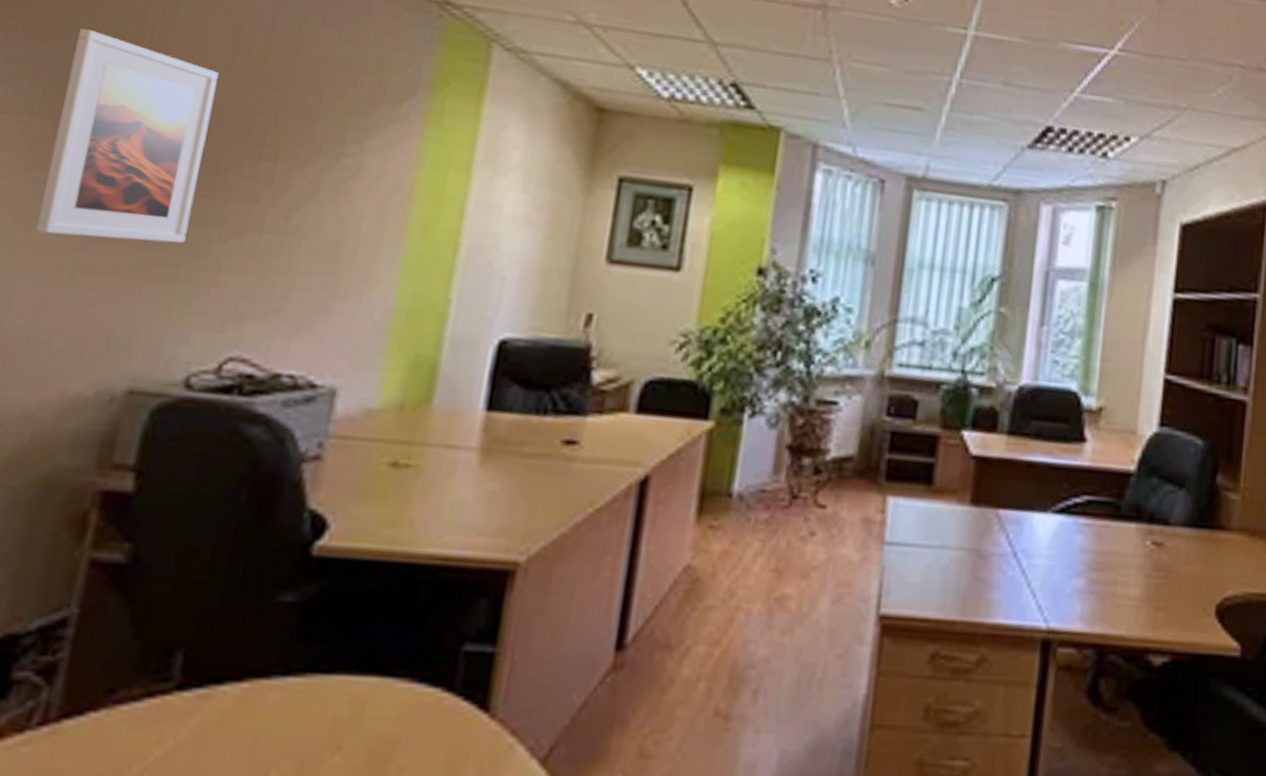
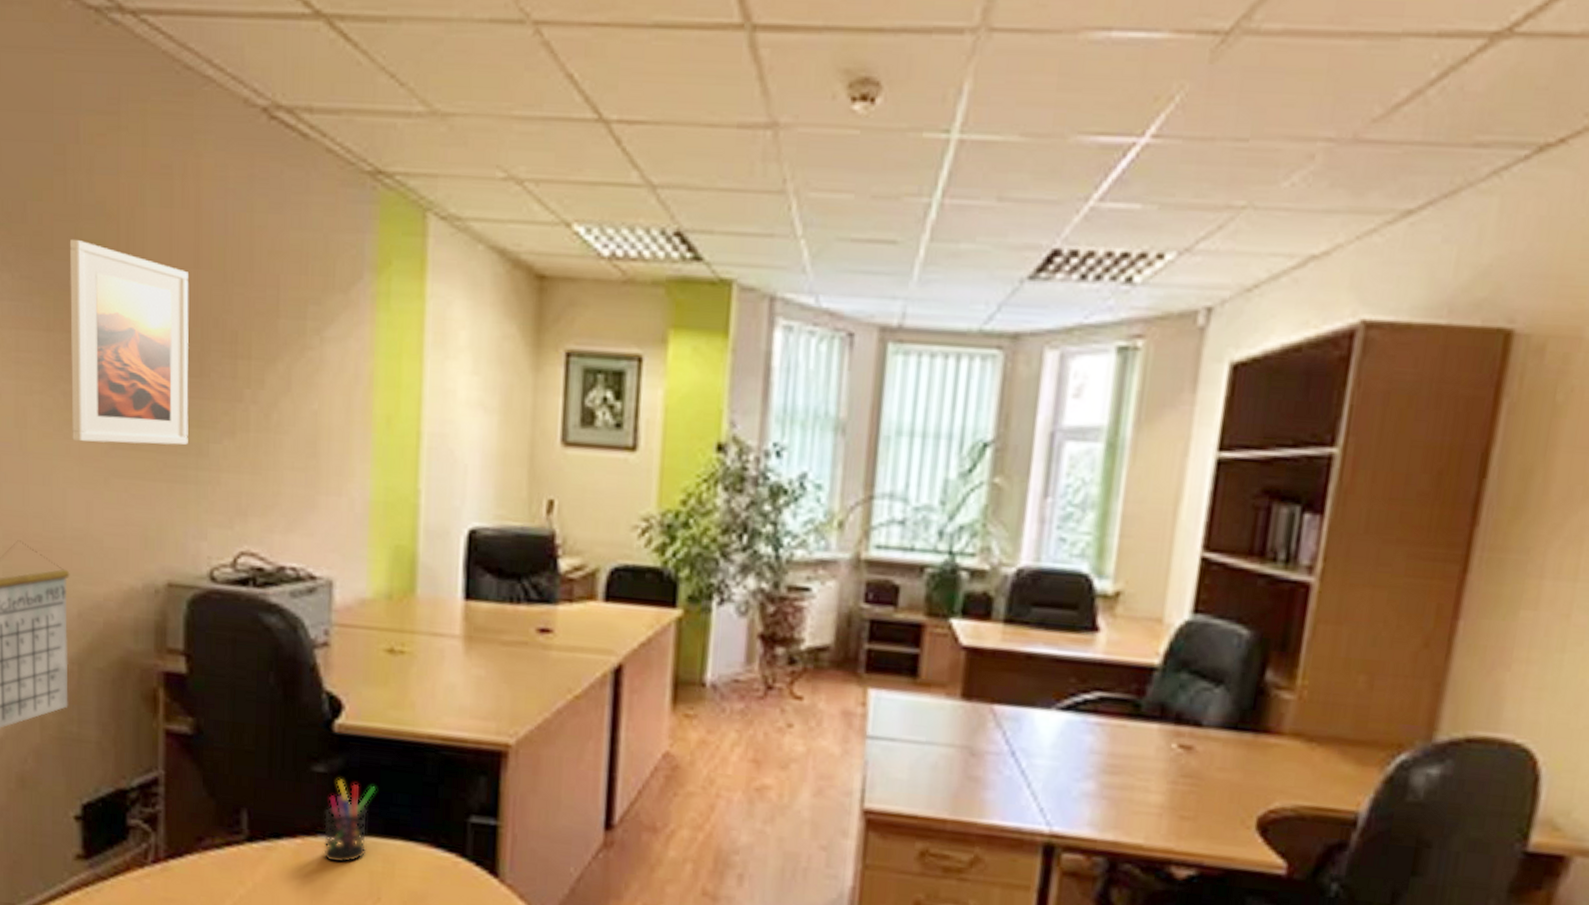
pen holder: none [275,609,355,709] -> present [323,779,377,864]

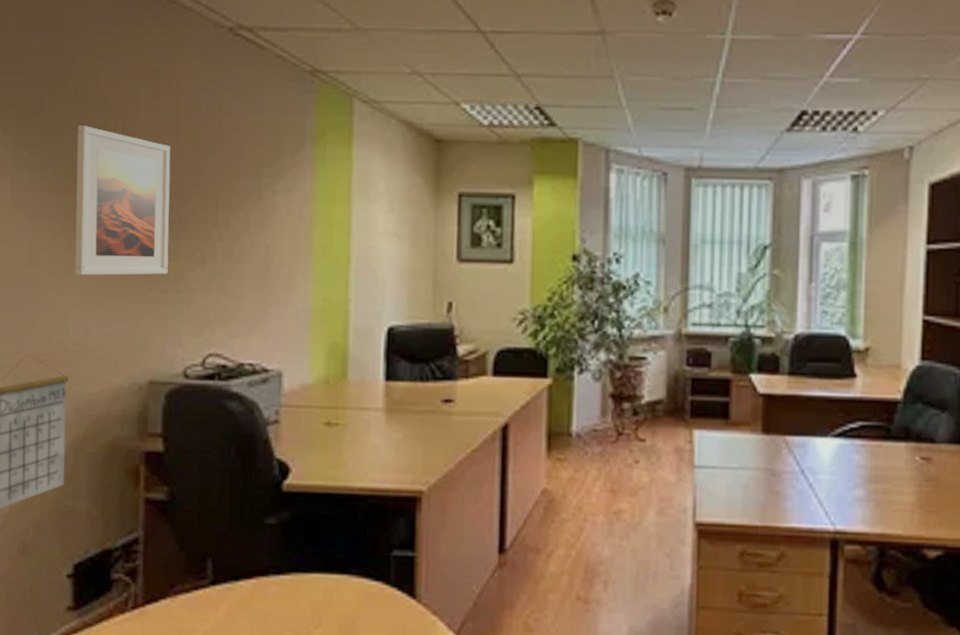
pen holder: present [323,779,377,864] -> none [274,528,318,597]

